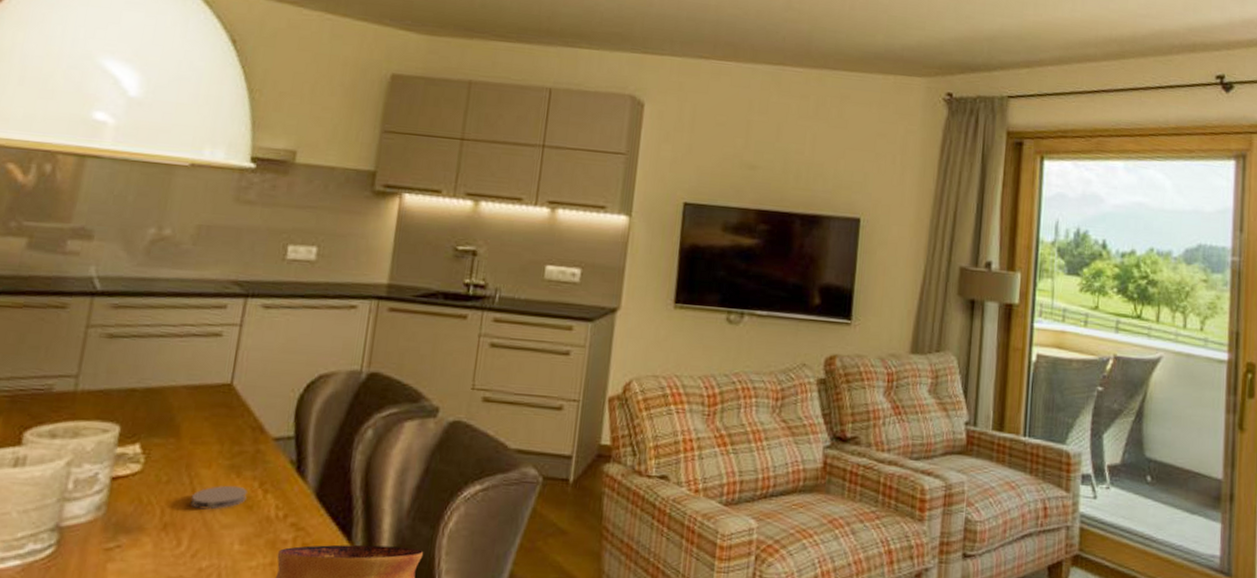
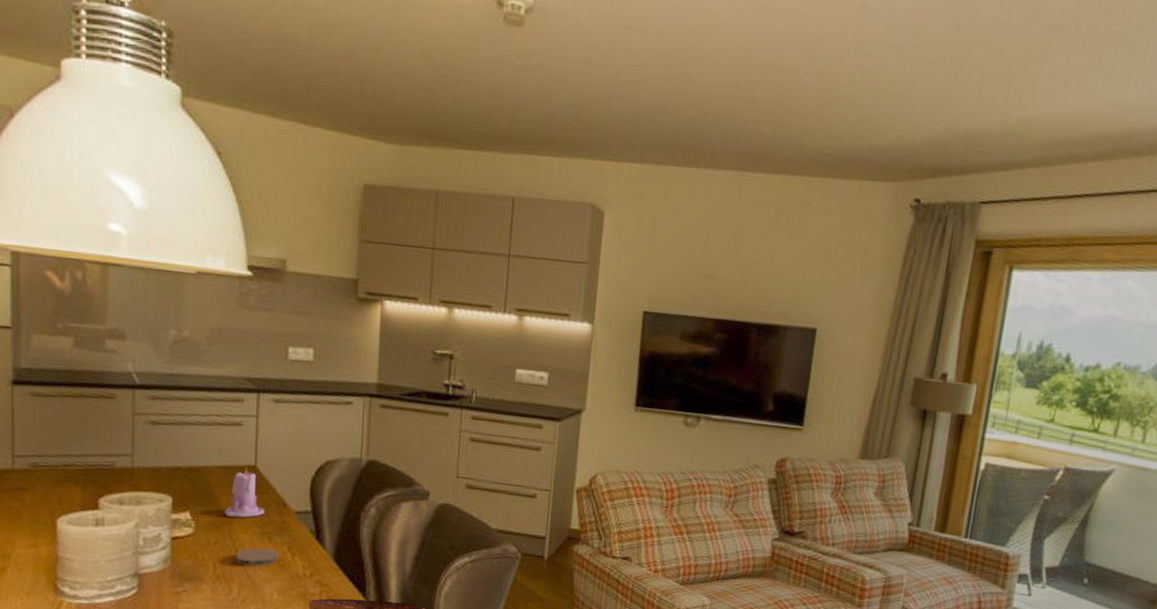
candle: none [185,385,236,449] -> present [224,467,265,518]

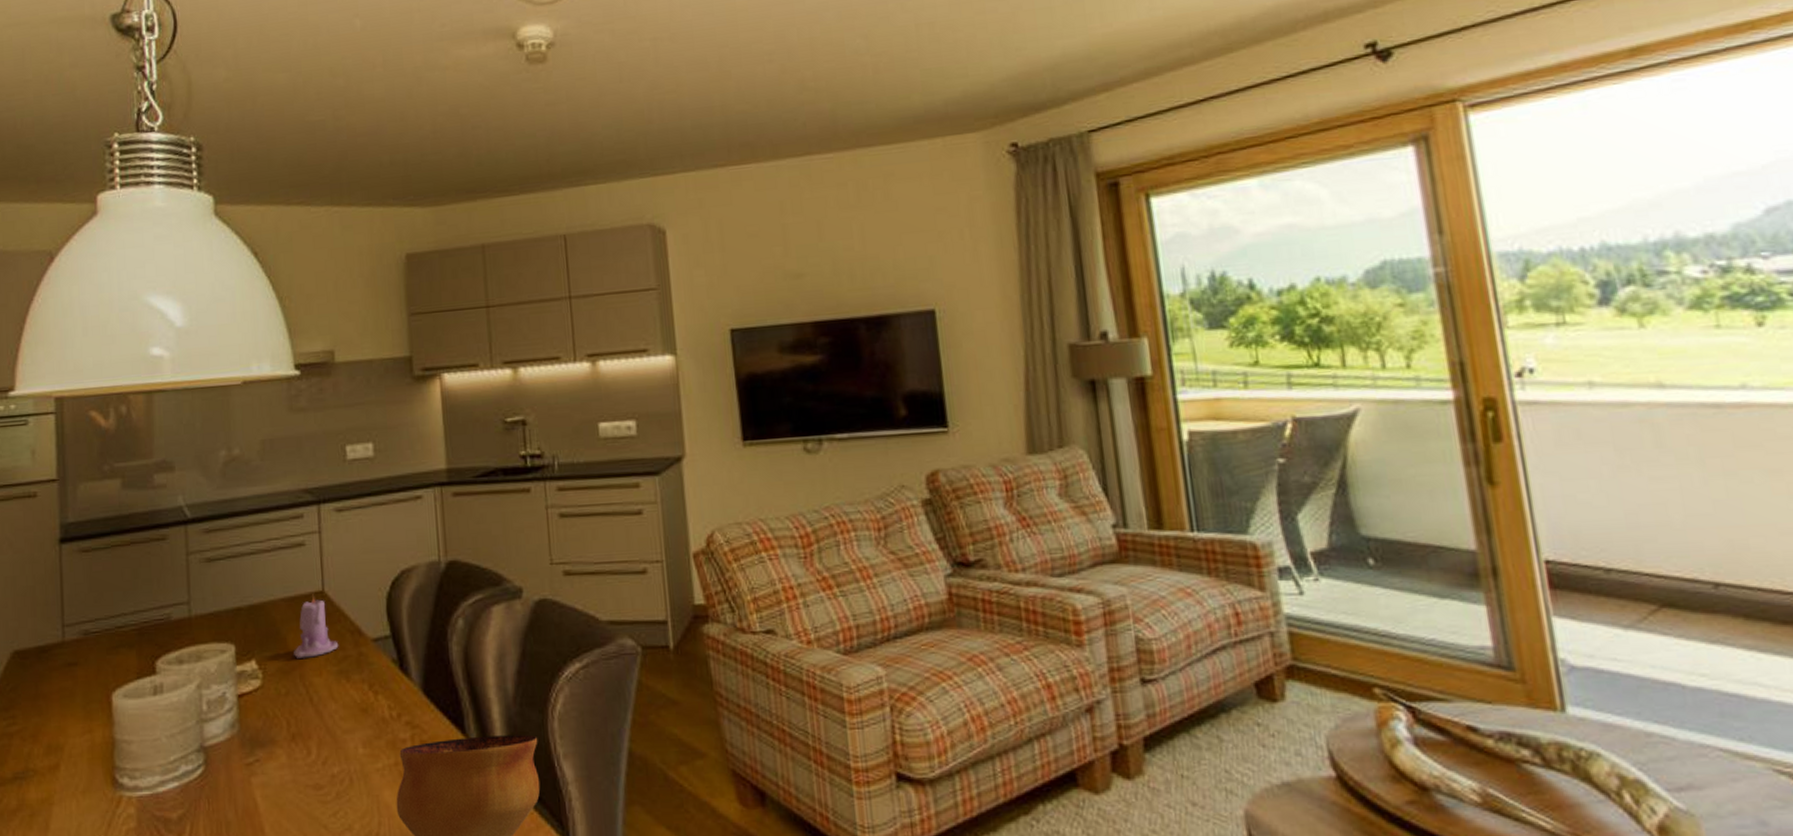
coaster: present [236,548,279,567] -> none [311,690,360,717]

